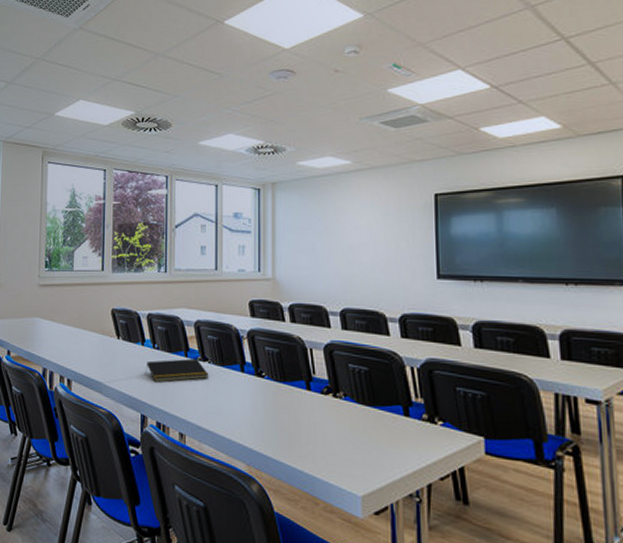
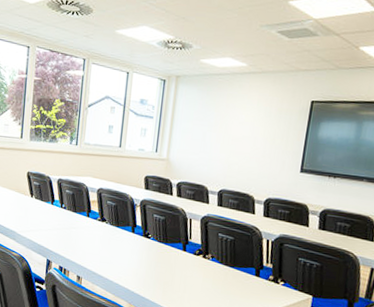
notepad: present [145,358,208,382] -> none [53,217,105,236]

